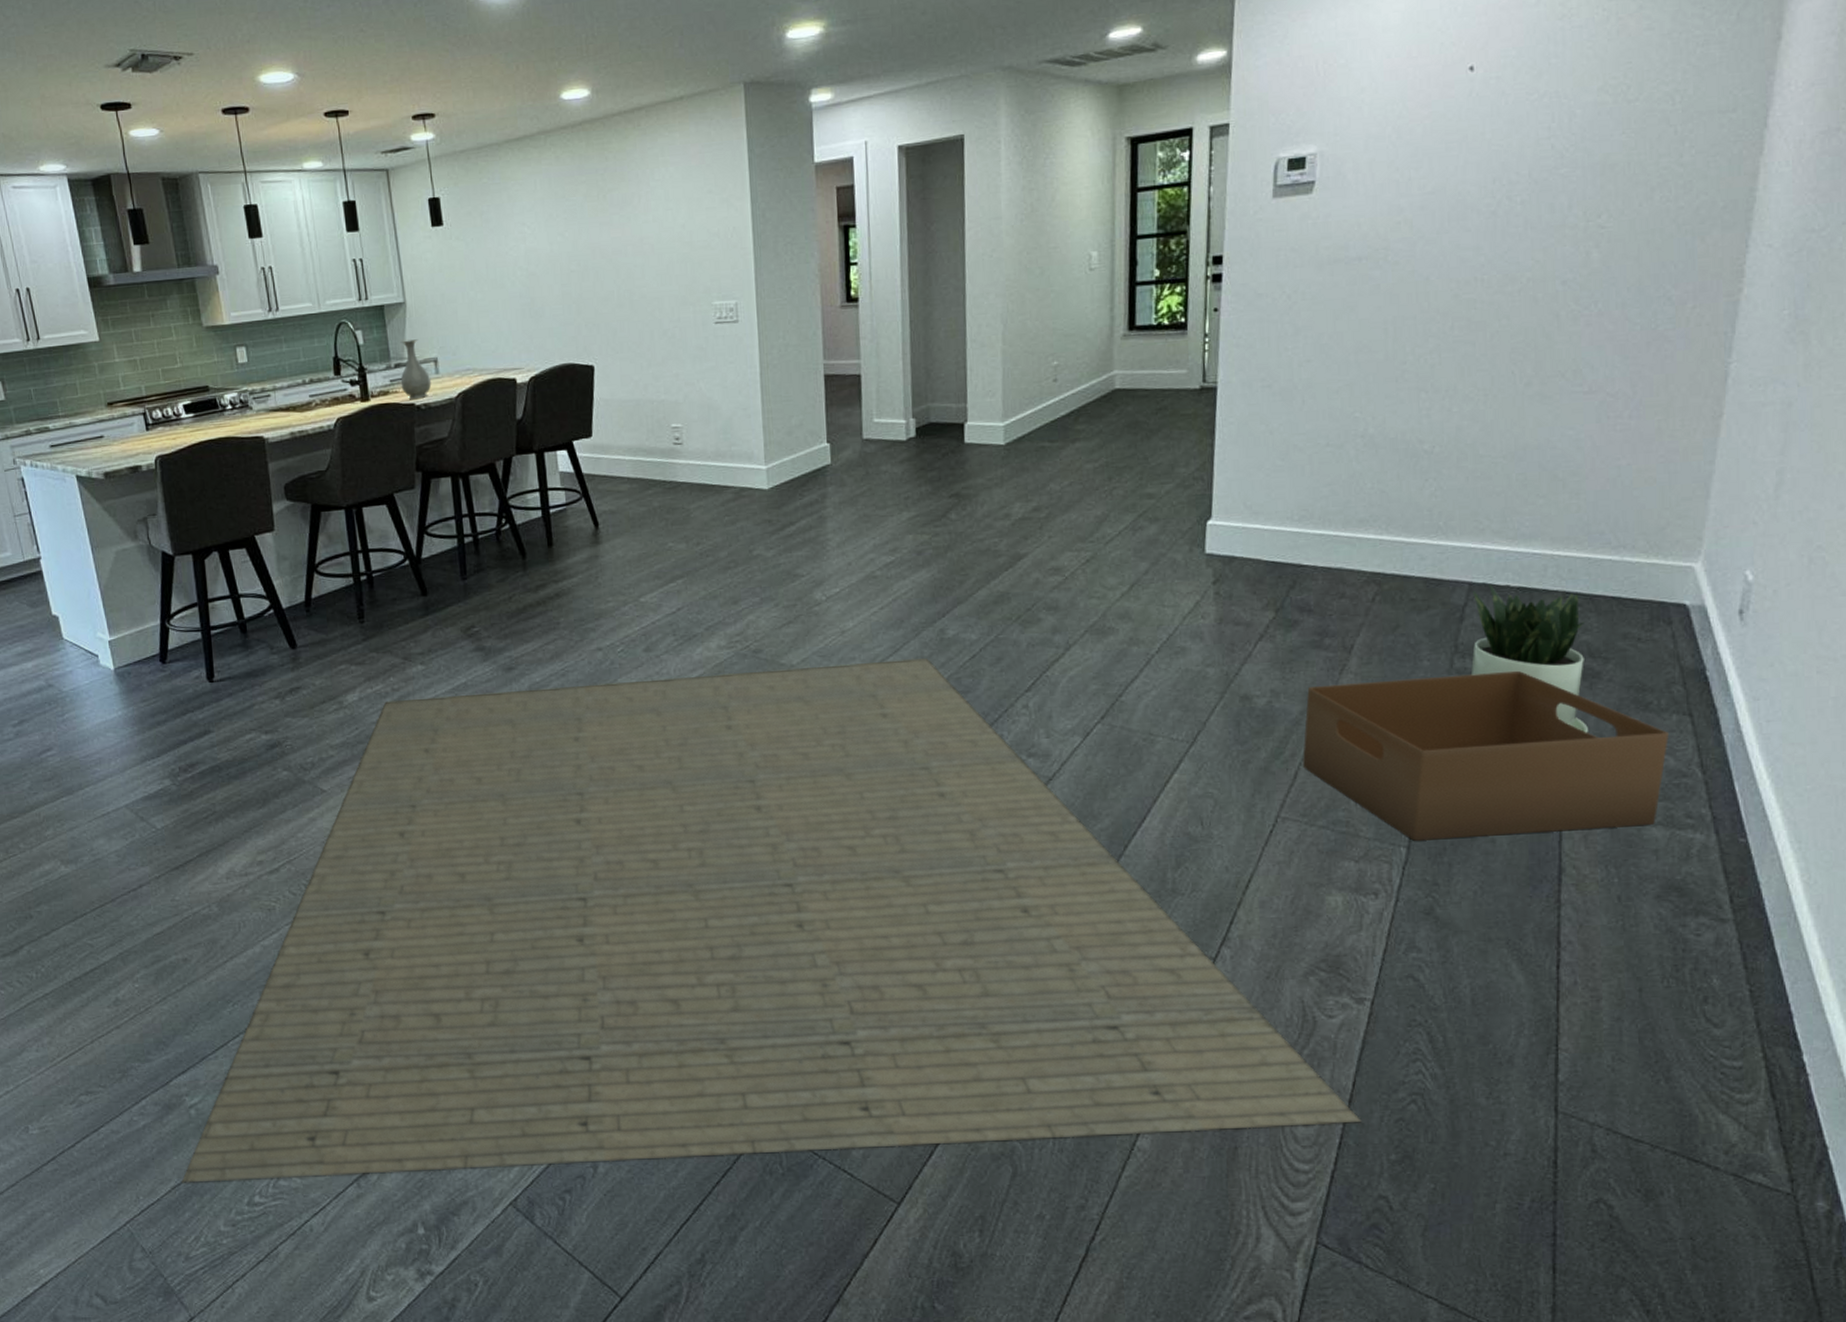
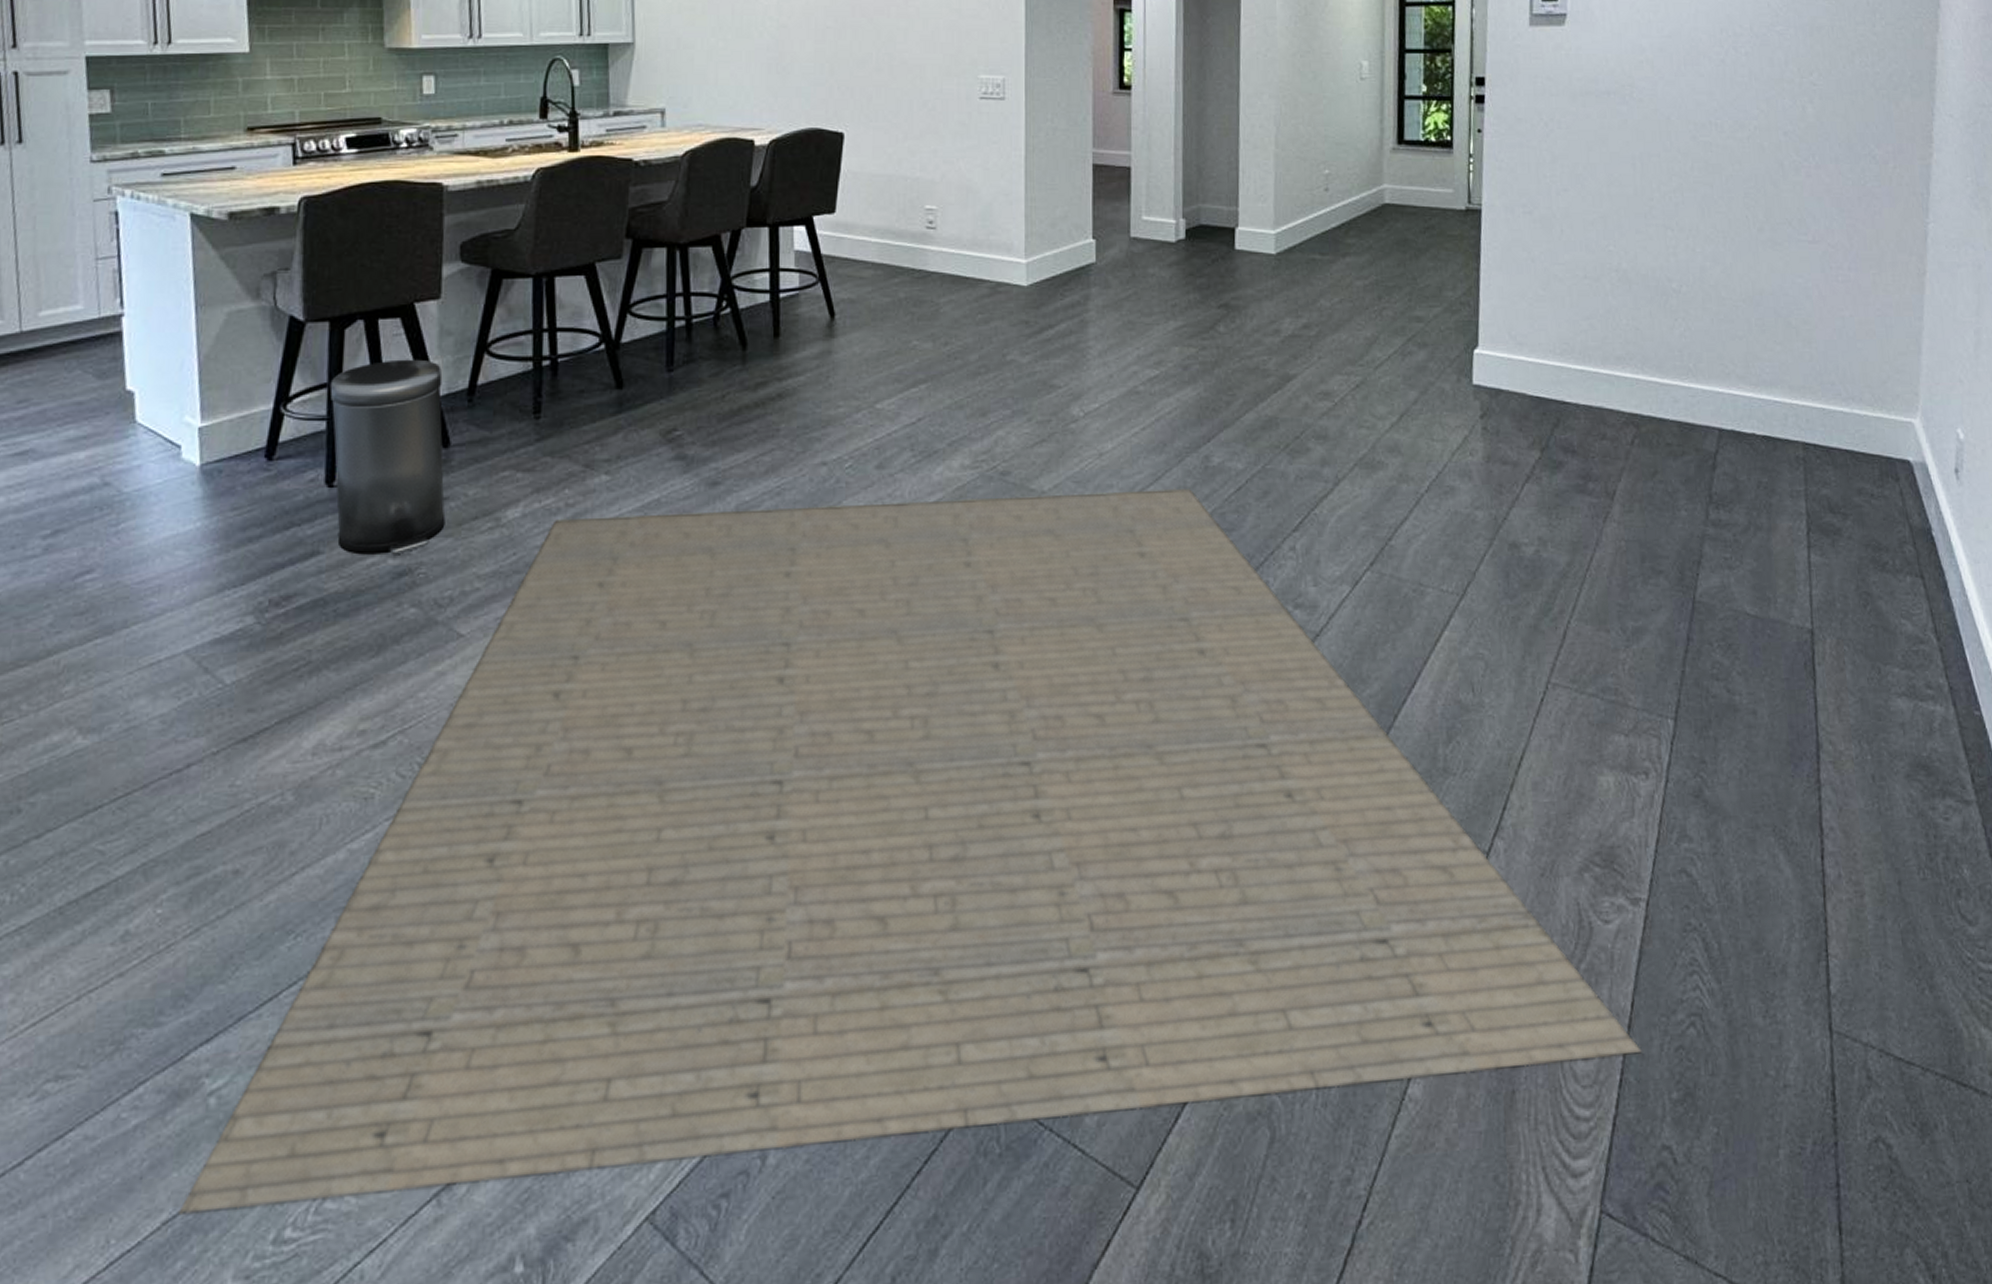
pedal bin: none [199,580,301,733] -> present [330,359,446,555]
vase: present [400,339,432,400] -> none [618,85,655,155]
storage basket: present [1303,670,1669,841] -> none [1571,524,1905,712]
planter: present [1470,583,1588,733] -> none [1723,430,1834,594]

